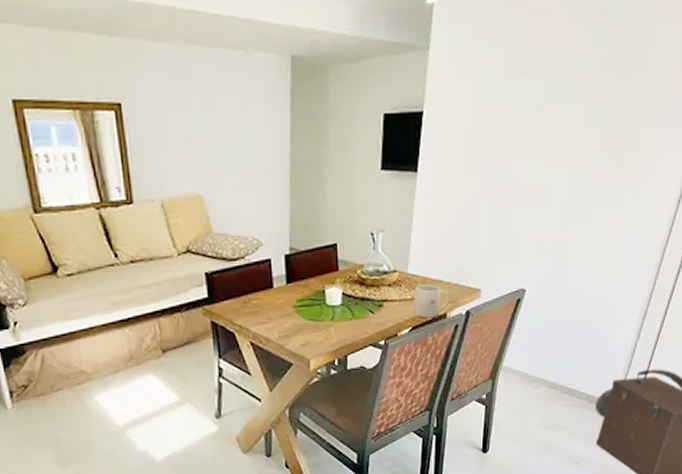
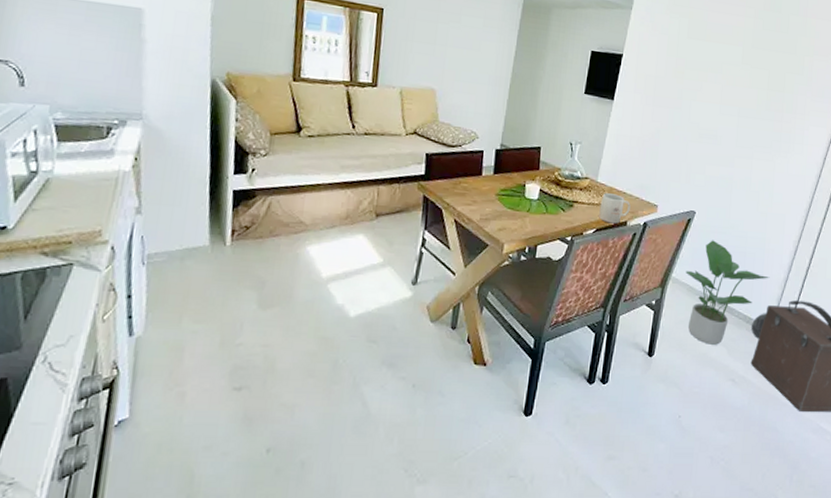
potted plant: none [518,318,615,431] -> present [685,240,770,345]

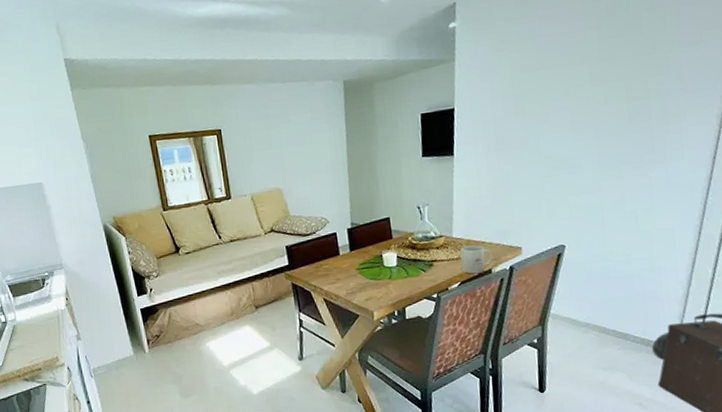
potted plant: present [685,240,770,345] -> none [565,269,666,373]

